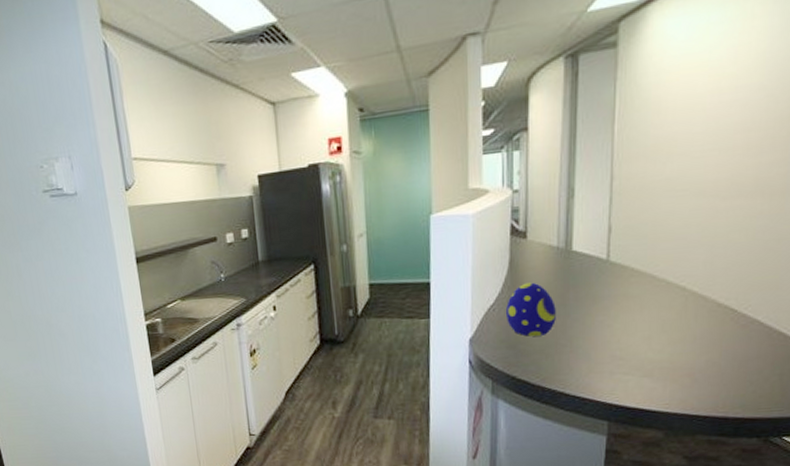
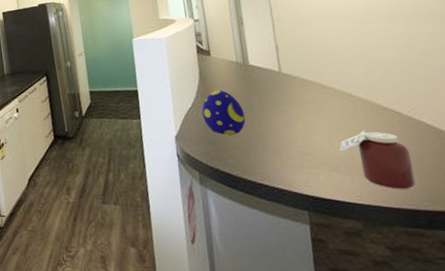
jar: none [656,329,735,396] -> present [338,129,416,189]

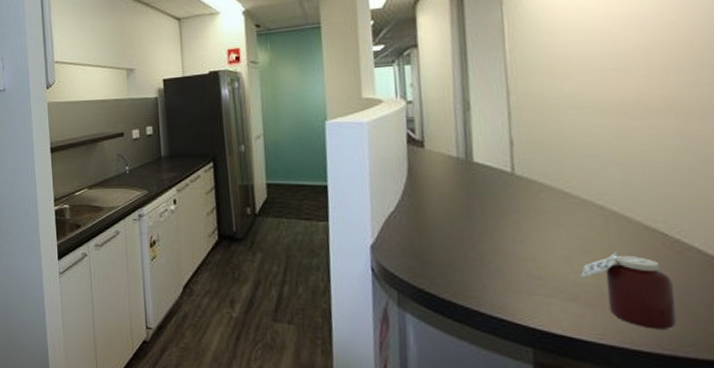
decorative egg: present [202,90,246,135] -> none [408,191,462,247]

